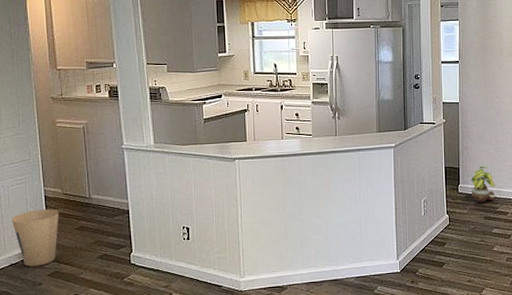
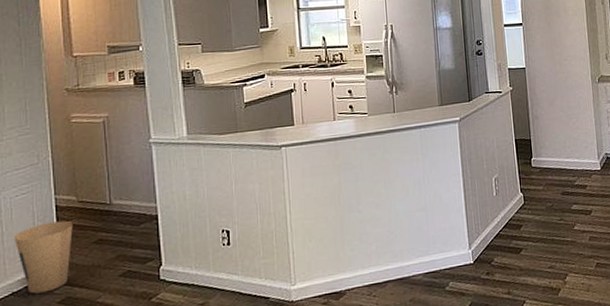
potted plant: present [470,166,496,204] -> none [544,135,572,178]

